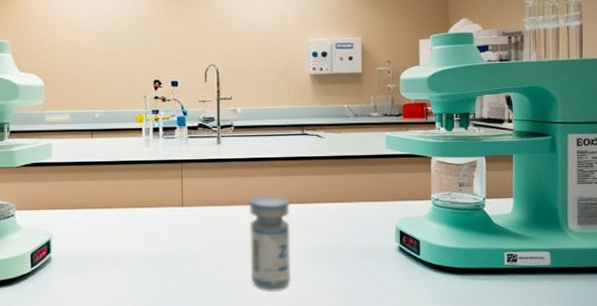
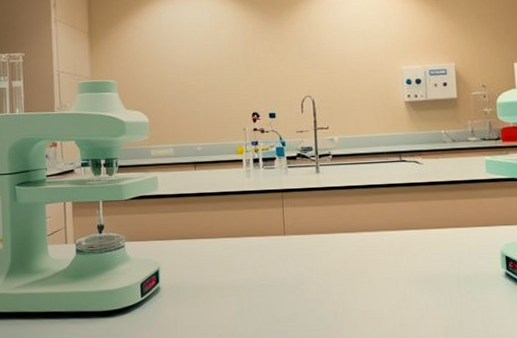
medicine: present [248,195,291,290] -> none [349,222,396,318]

